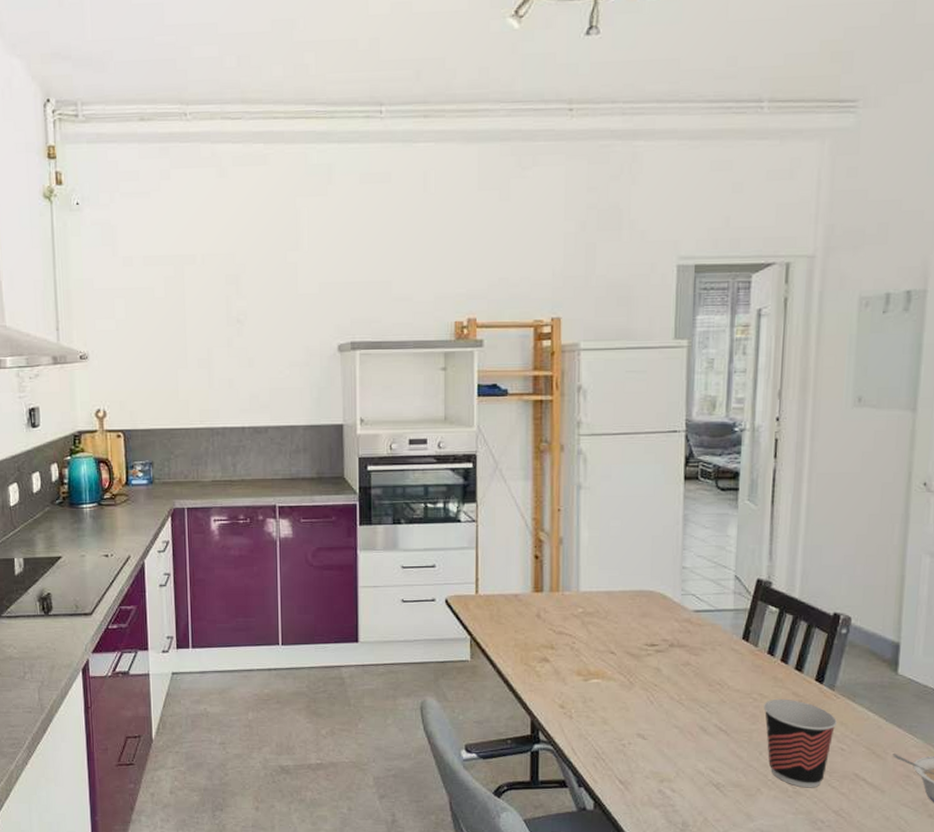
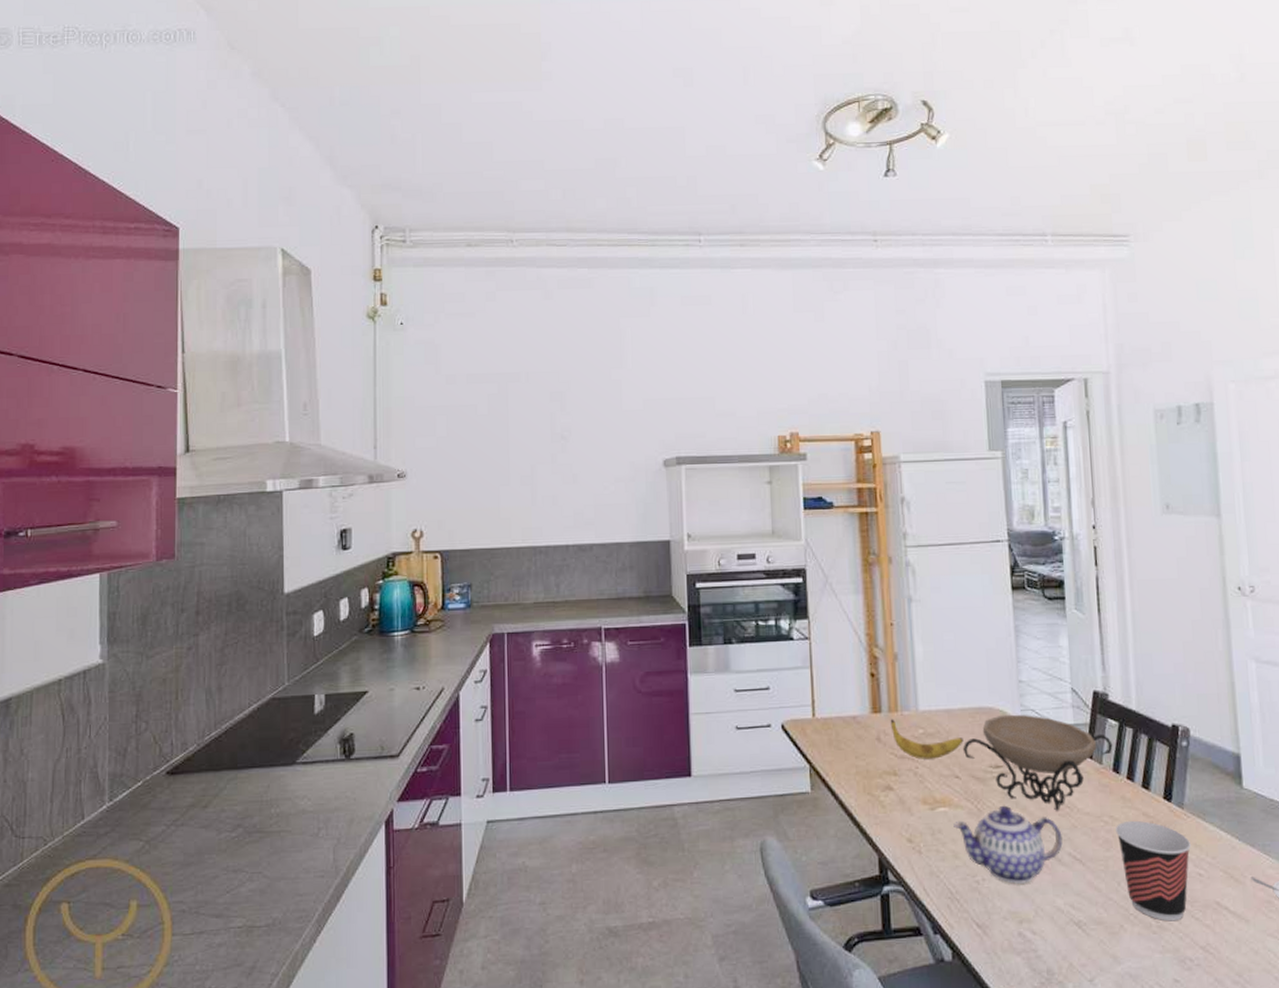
banana: none [551,598,622,636] -> present [890,719,963,759]
teapot: none [605,679,710,750] -> present [953,805,1063,885]
decorative bowl: none [620,598,771,688] -> present [962,714,1113,812]

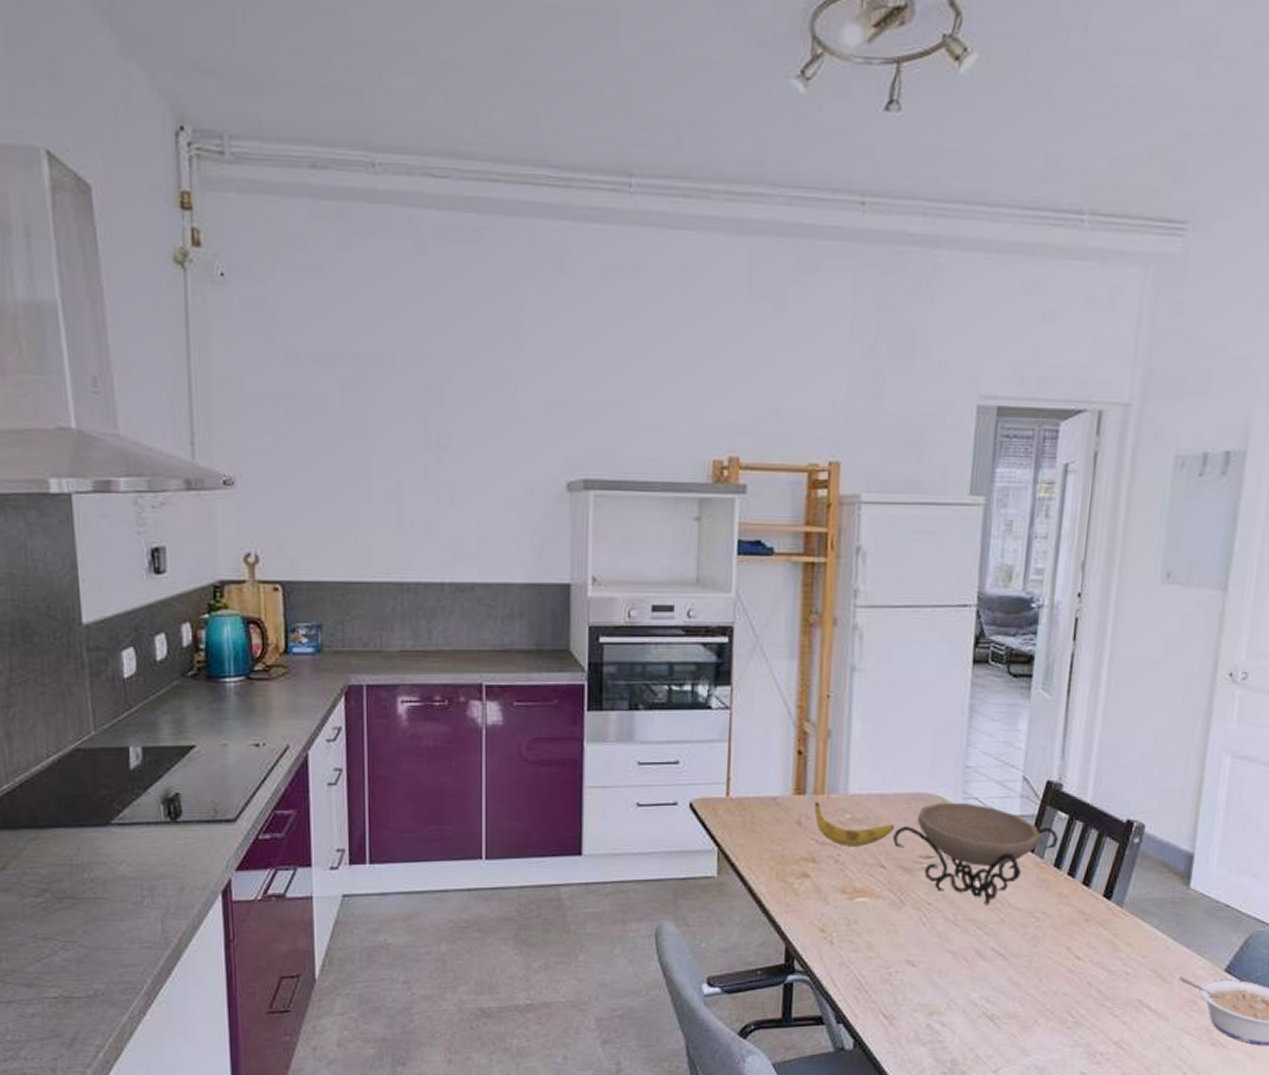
teapot: present [953,805,1063,885] -> none [872,897,988,978]
cup: present [1116,820,1192,922] -> none [1046,917,1124,1018]

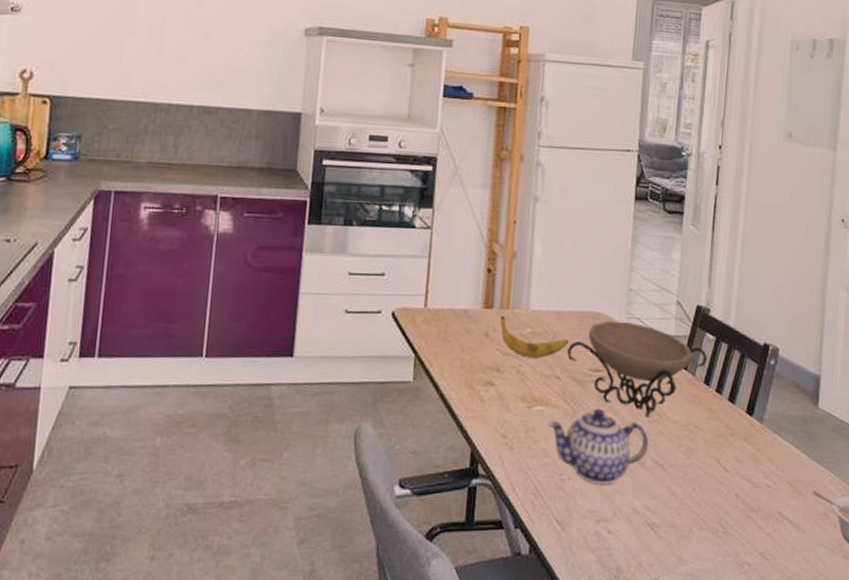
teapot: none [872,897,988,978] -> present [548,408,649,486]

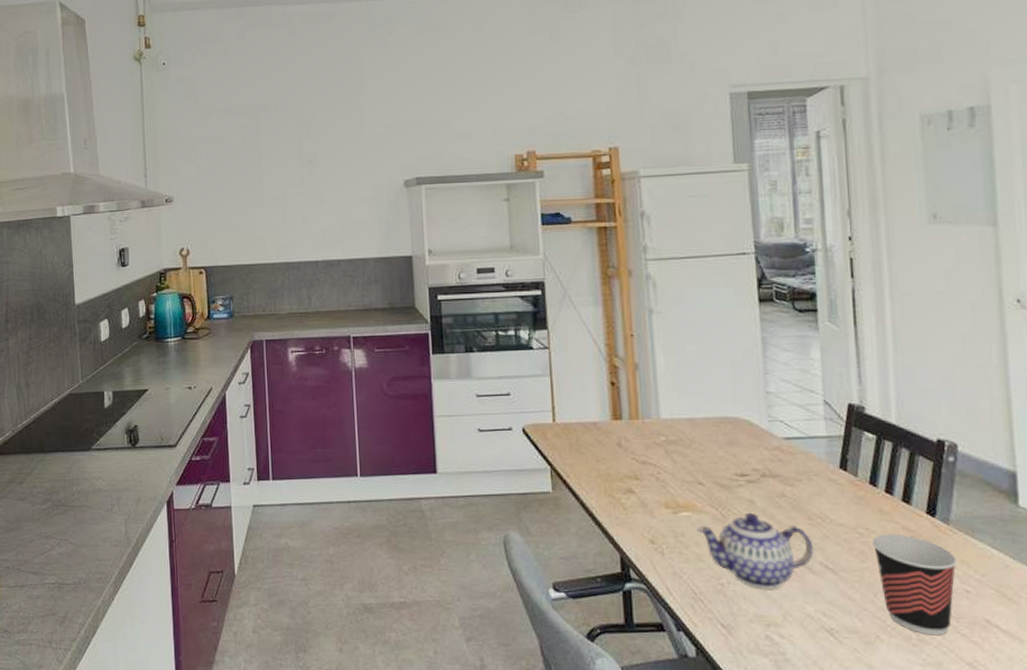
banana: present [500,315,569,358] -> none [631,426,707,465]
decorative bowl: present [566,320,708,419] -> none [706,425,870,522]
cup: none [698,431,765,528] -> present [872,533,958,636]

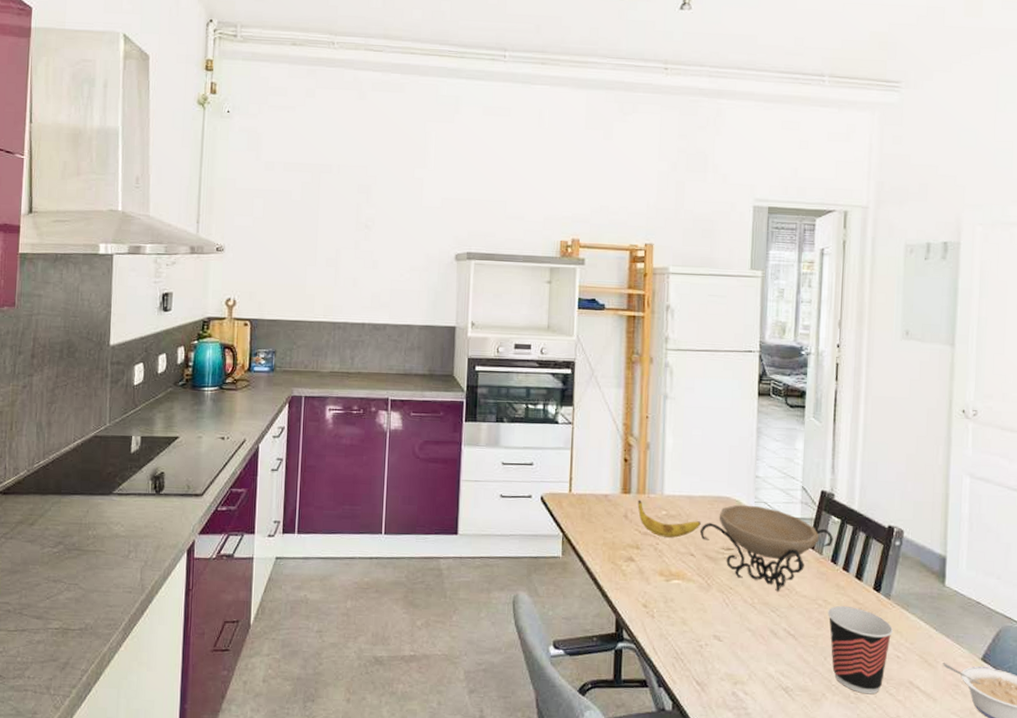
banana: none [631,426,707,465] -> present [637,500,701,538]
teapot: present [697,512,814,590] -> none [685,582,780,652]
decorative bowl: none [706,425,870,522] -> present [699,504,834,593]

